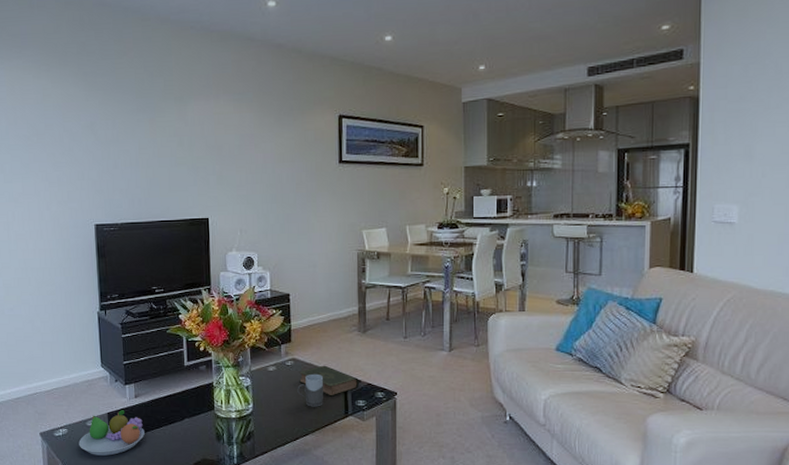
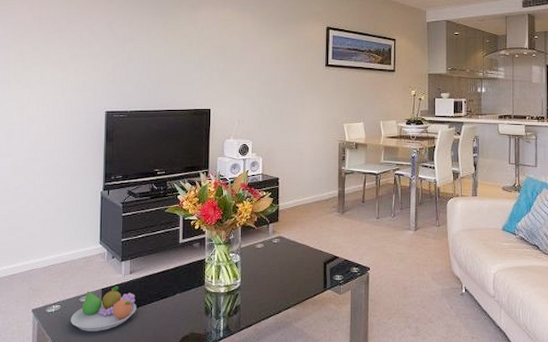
mug: present [297,373,324,407] -> none [282,250,306,282]
book: present [298,365,360,396] -> none [283,243,338,272]

